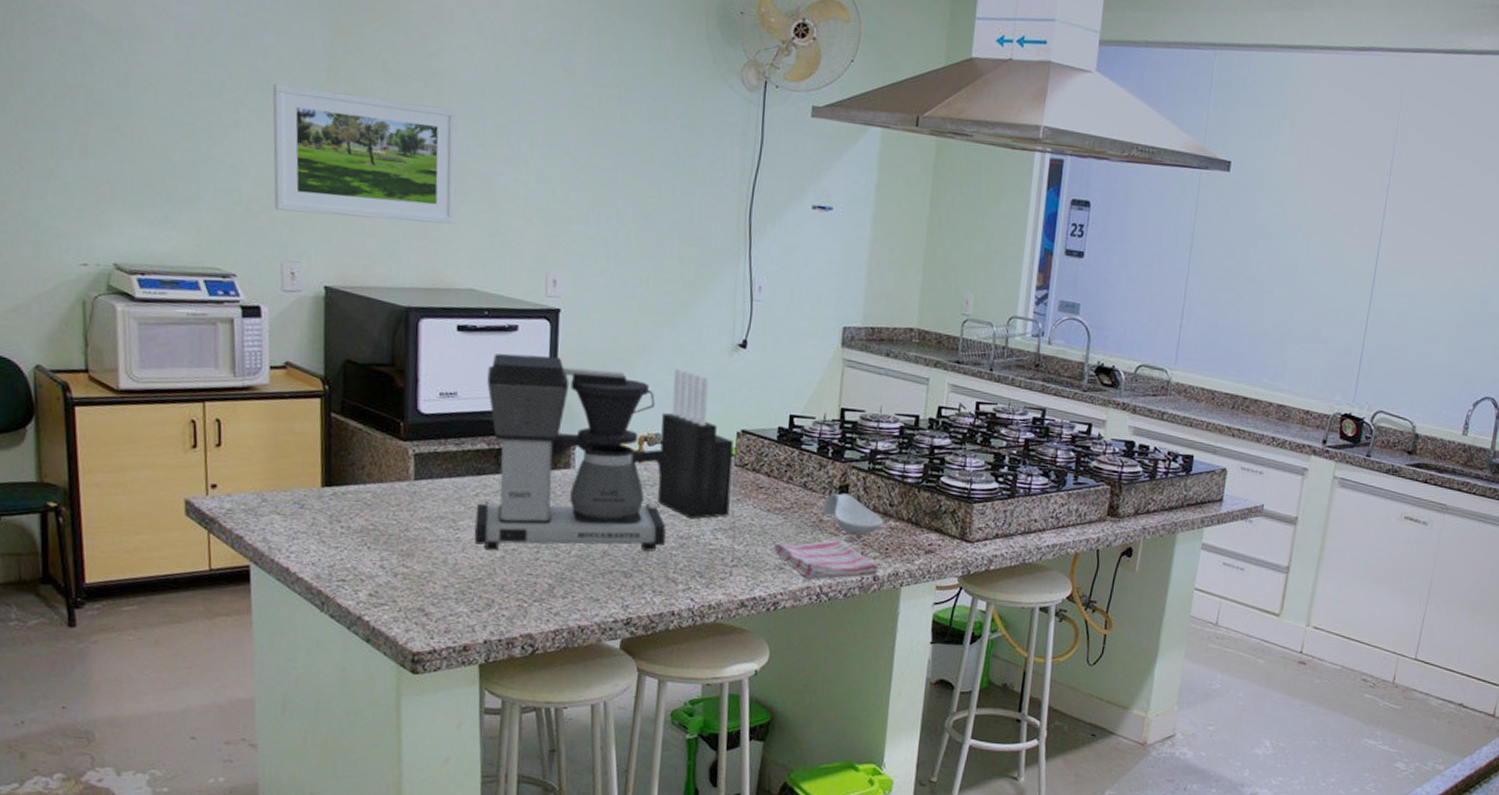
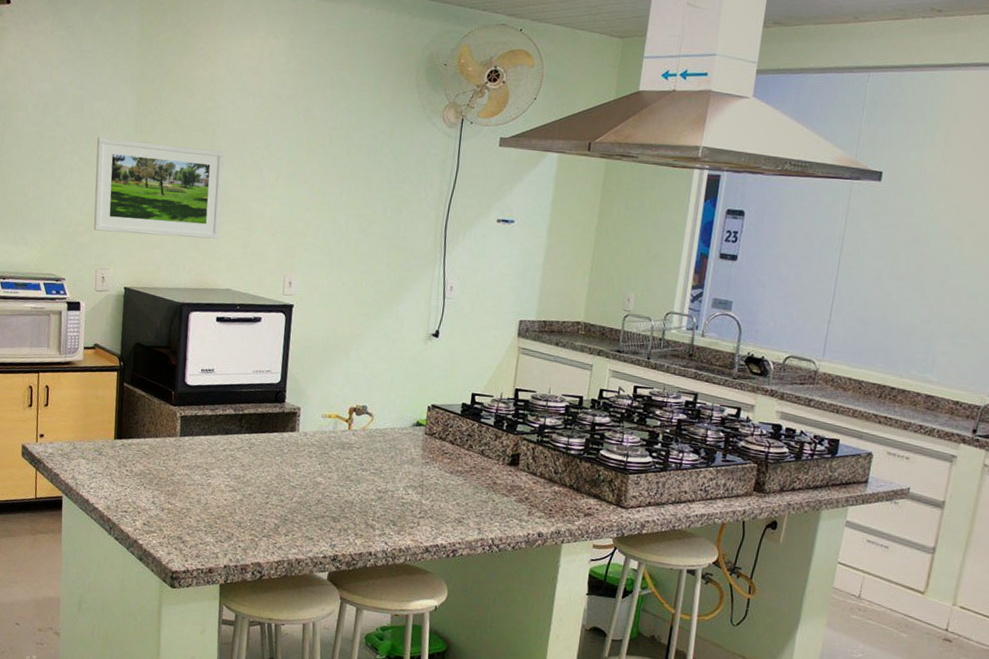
coffee maker: present [474,353,668,552] -> none [221,339,372,502]
knife block: present [658,368,734,519] -> none [362,353,425,477]
dish towel: present [773,540,880,579] -> none [454,500,544,533]
spoon rest: present [821,493,883,536] -> none [496,460,548,498]

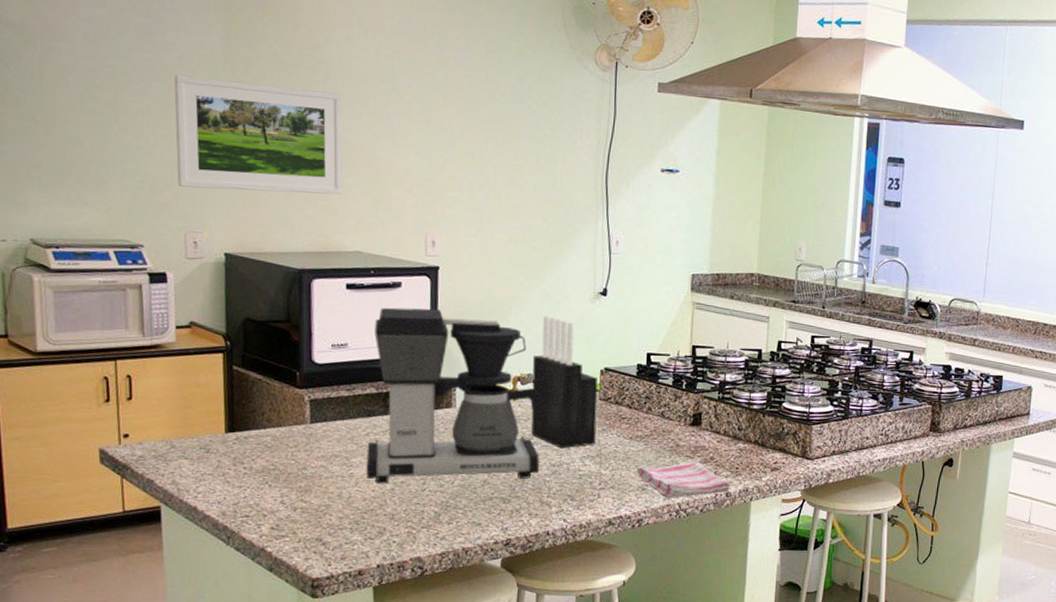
coffee maker: none [221,339,372,502] -> present [366,307,540,484]
knife block: none [362,353,425,477] -> present [531,316,598,449]
dish towel: none [454,500,544,533] -> present [636,462,732,497]

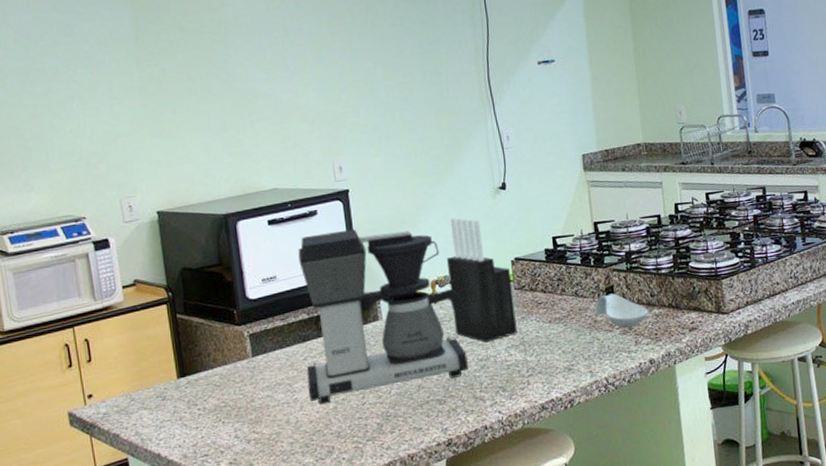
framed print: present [174,75,343,195] -> none [95,48,253,158]
dish towel: present [636,462,732,497] -> none [560,335,654,374]
spoon rest: none [678,420,733,458] -> present [594,293,648,328]

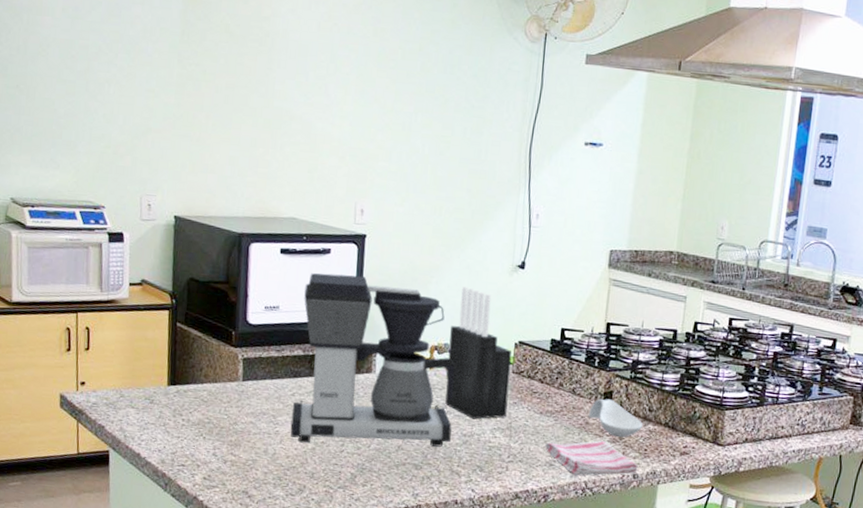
dish towel: none [560,335,654,374] -> present [545,441,639,475]

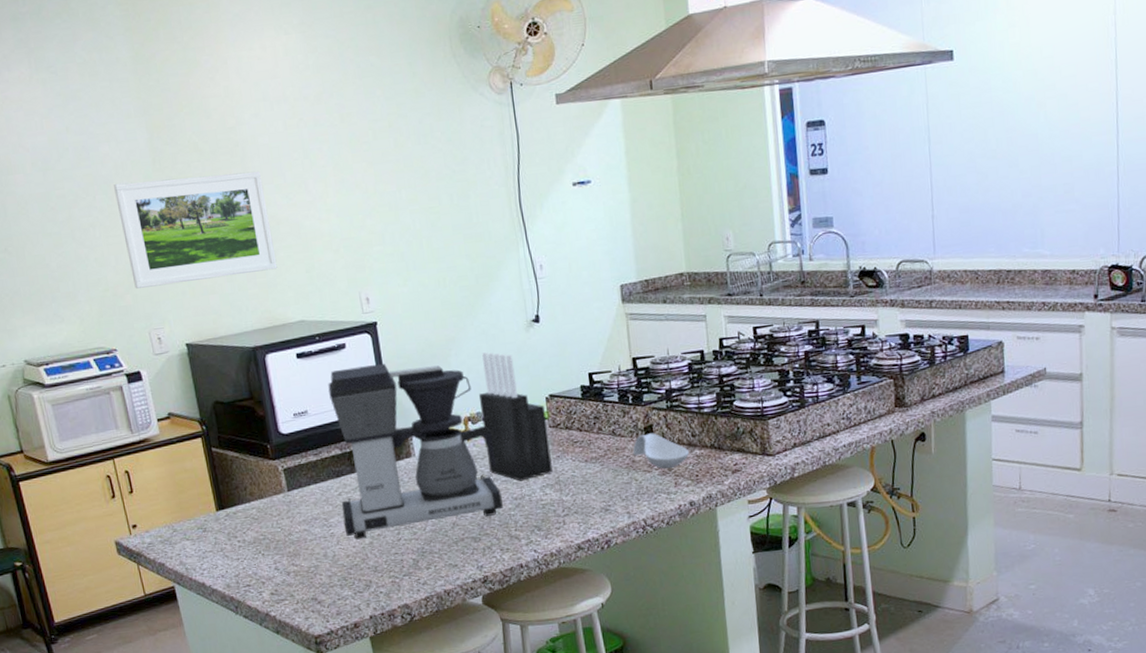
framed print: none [136,47,285,163] -> present [114,171,278,289]
dish towel: present [545,441,639,475] -> none [596,475,694,515]

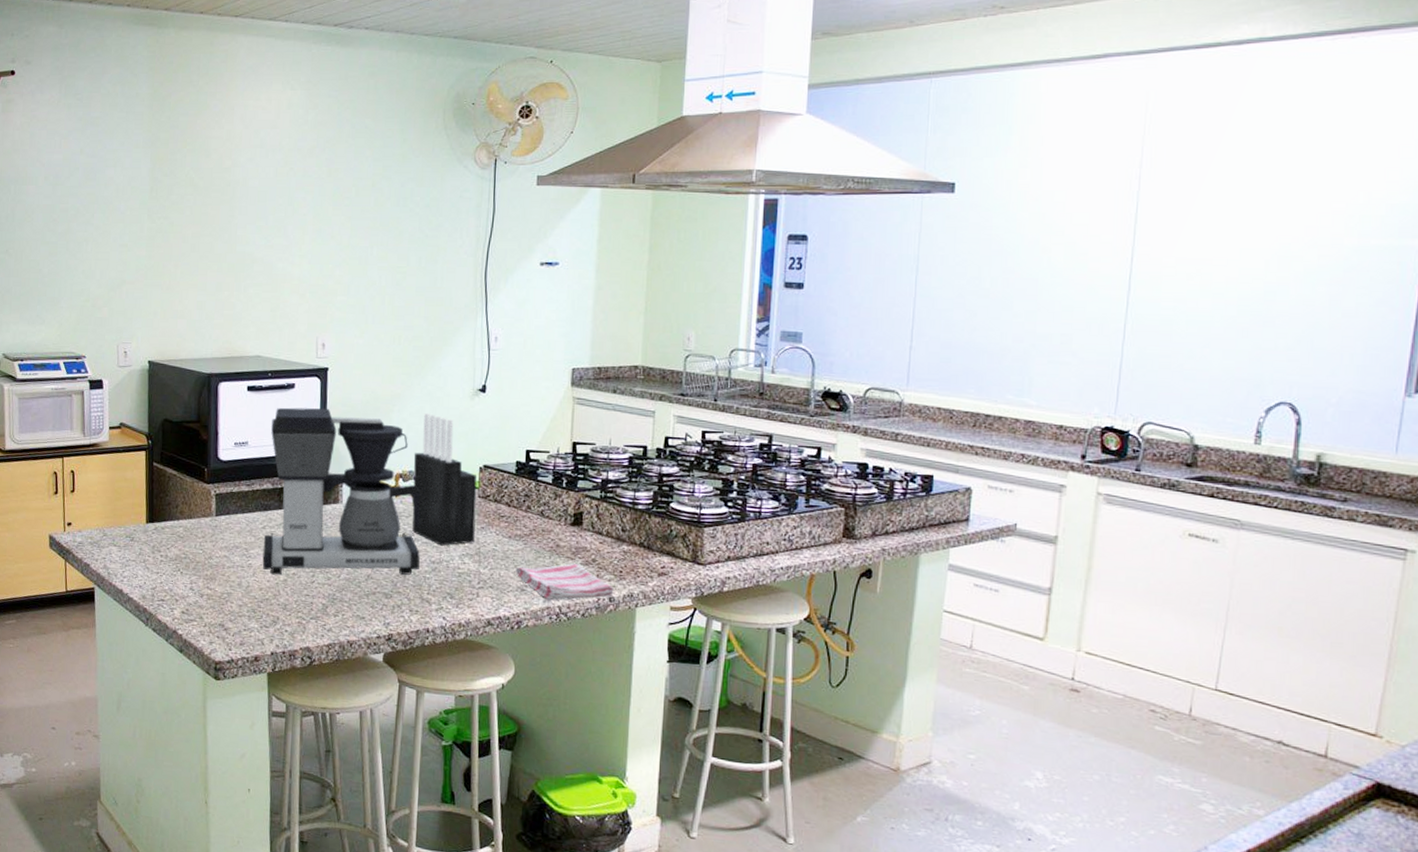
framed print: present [114,171,278,289] -> none [111,206,246,304]
dish towel: none [596,475,694,515] -> present [515,564,615,600]
spoon rest: present [632,433,689,469] -> none [558,520,616,560]

